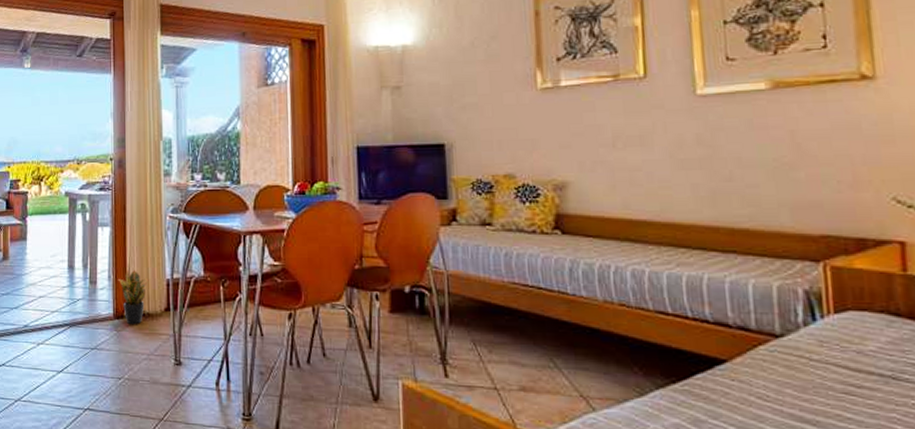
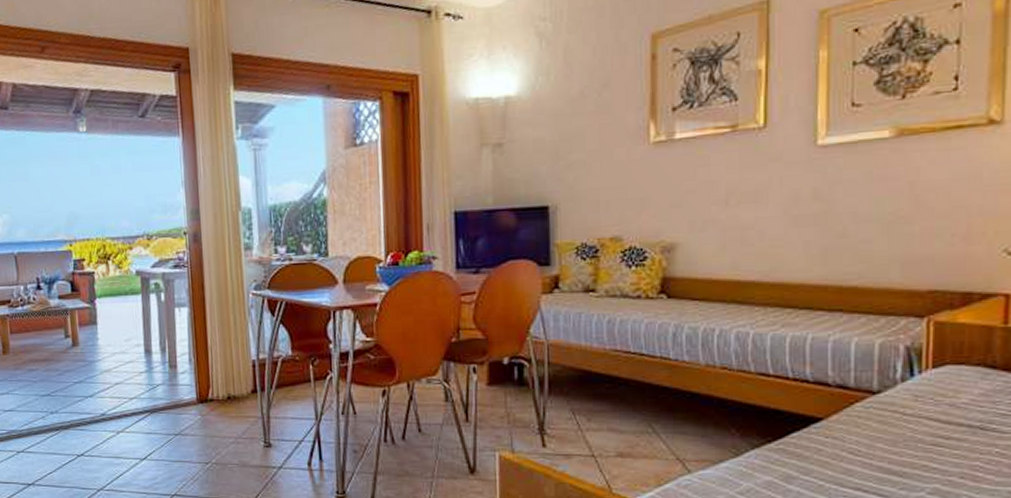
potted plant: present [118,269,149,325] -> none [199,351,233,409]

